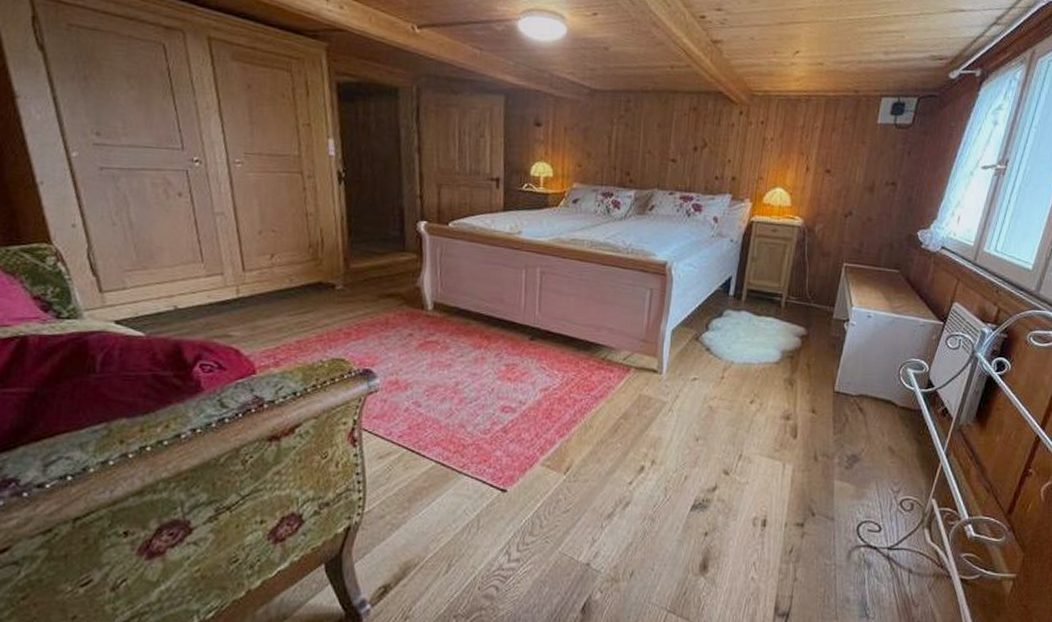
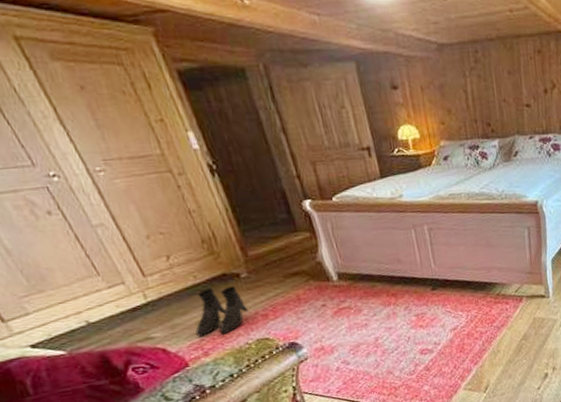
boots: none [274,293,333,347] -> present [195,286,248,337]

